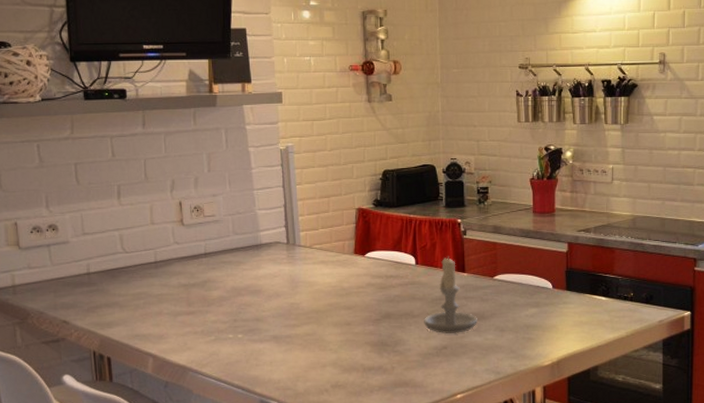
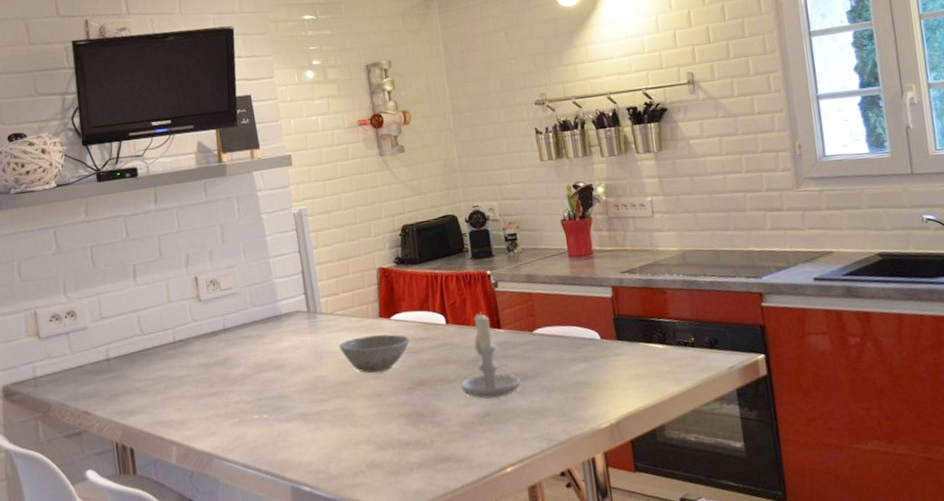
bowl: none [314,270,381,304] -> present [338,334,410,374]

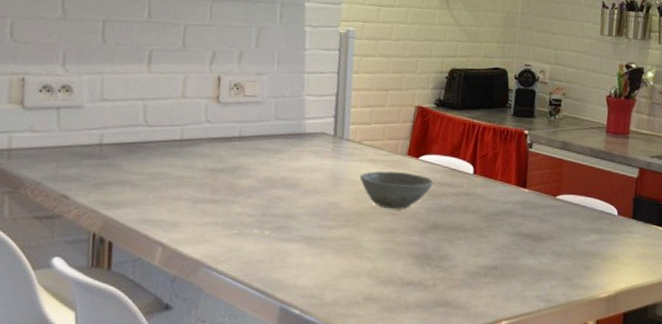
candle: present [460,312,521,399] -> none [474,169,534,254]

